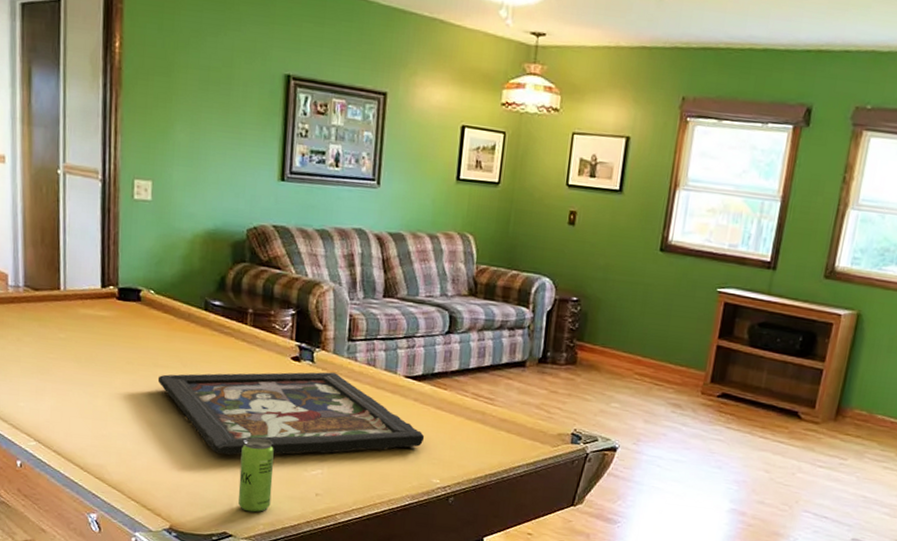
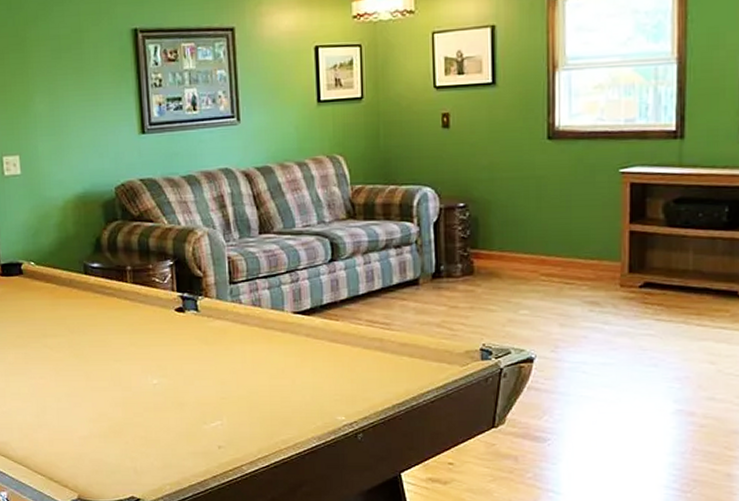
board game: present [157,372,425,455] -> none [48,319,323,416]
beverage can: present [238,437,274,513] -> none [138,395,174,473]

